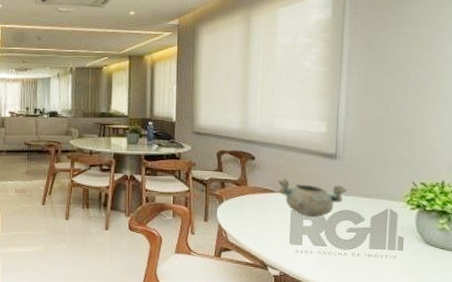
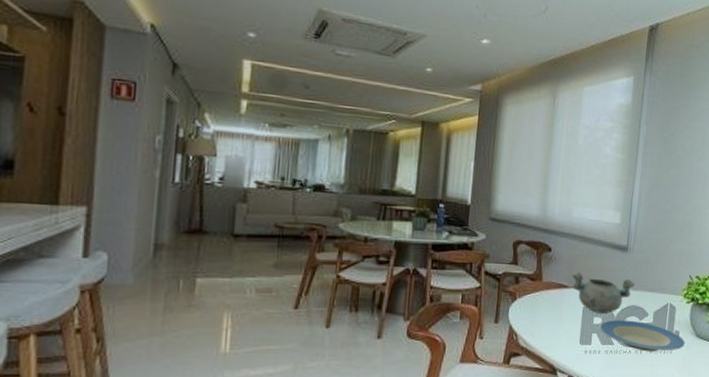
plate: none [311,223,411,256] -> present [600,320,685,351]

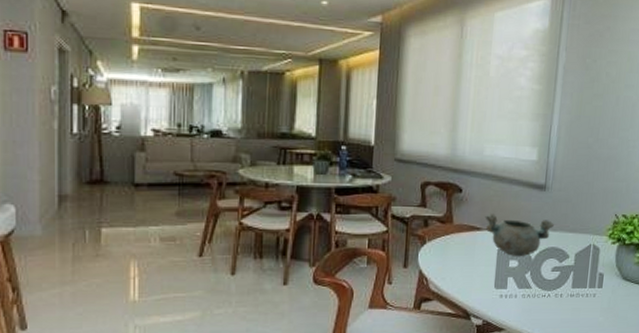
plate: present [600,320,685,351] -> none [516,263,610,295]

